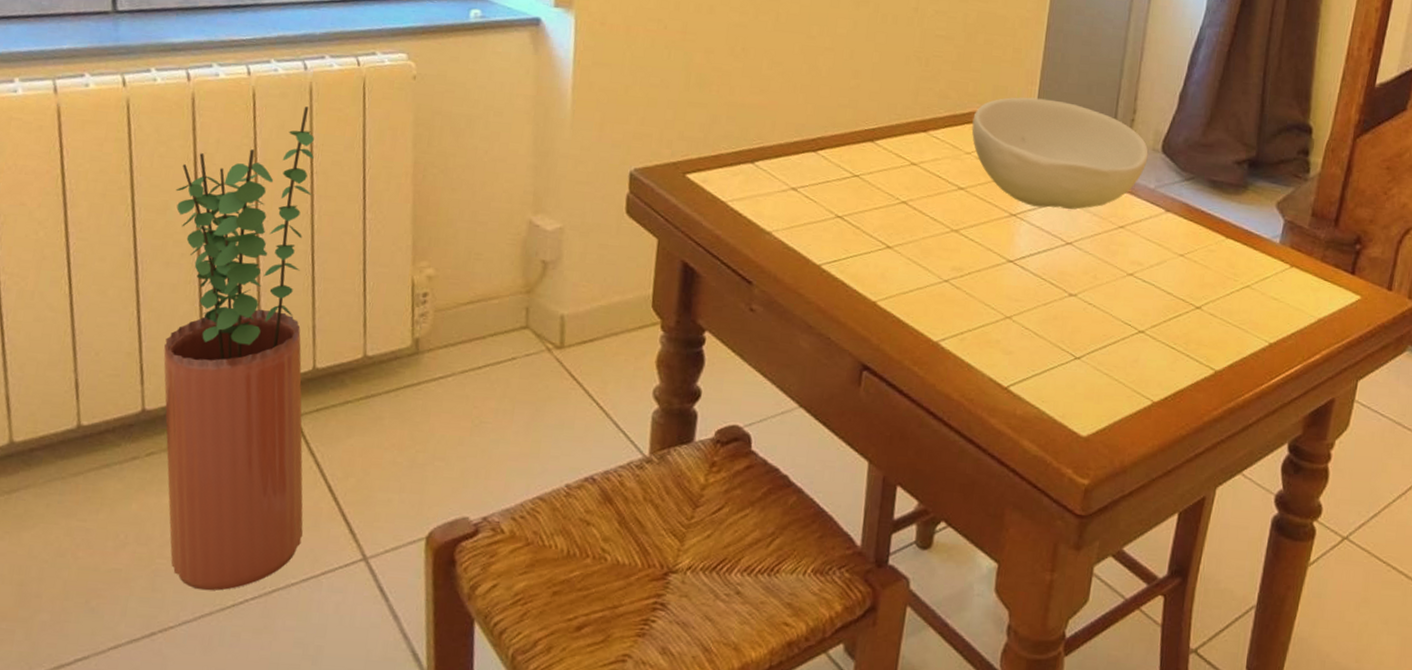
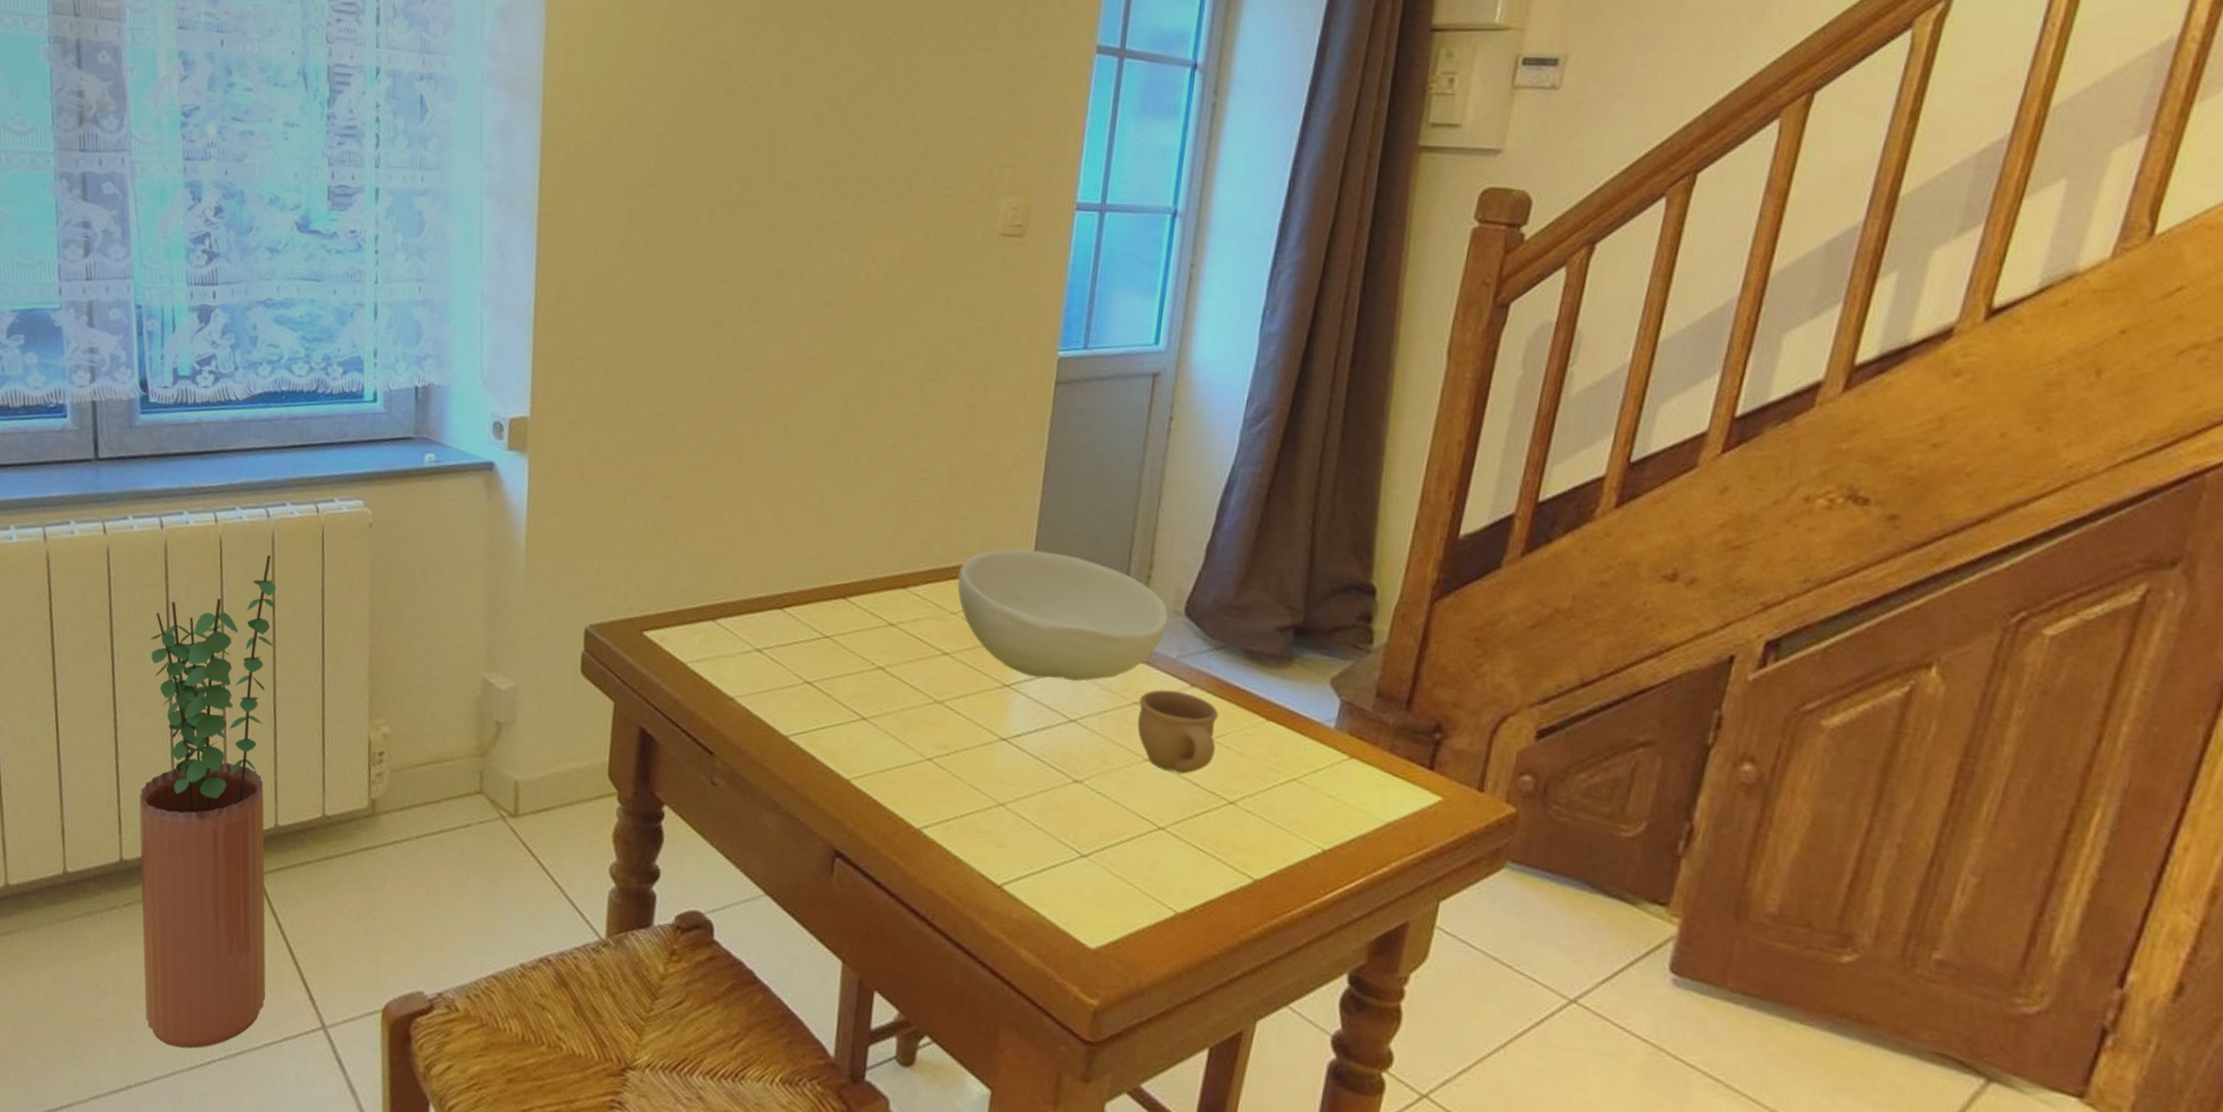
cup: none [1122,215,1188,285] -> present [1137,689,1218,774]

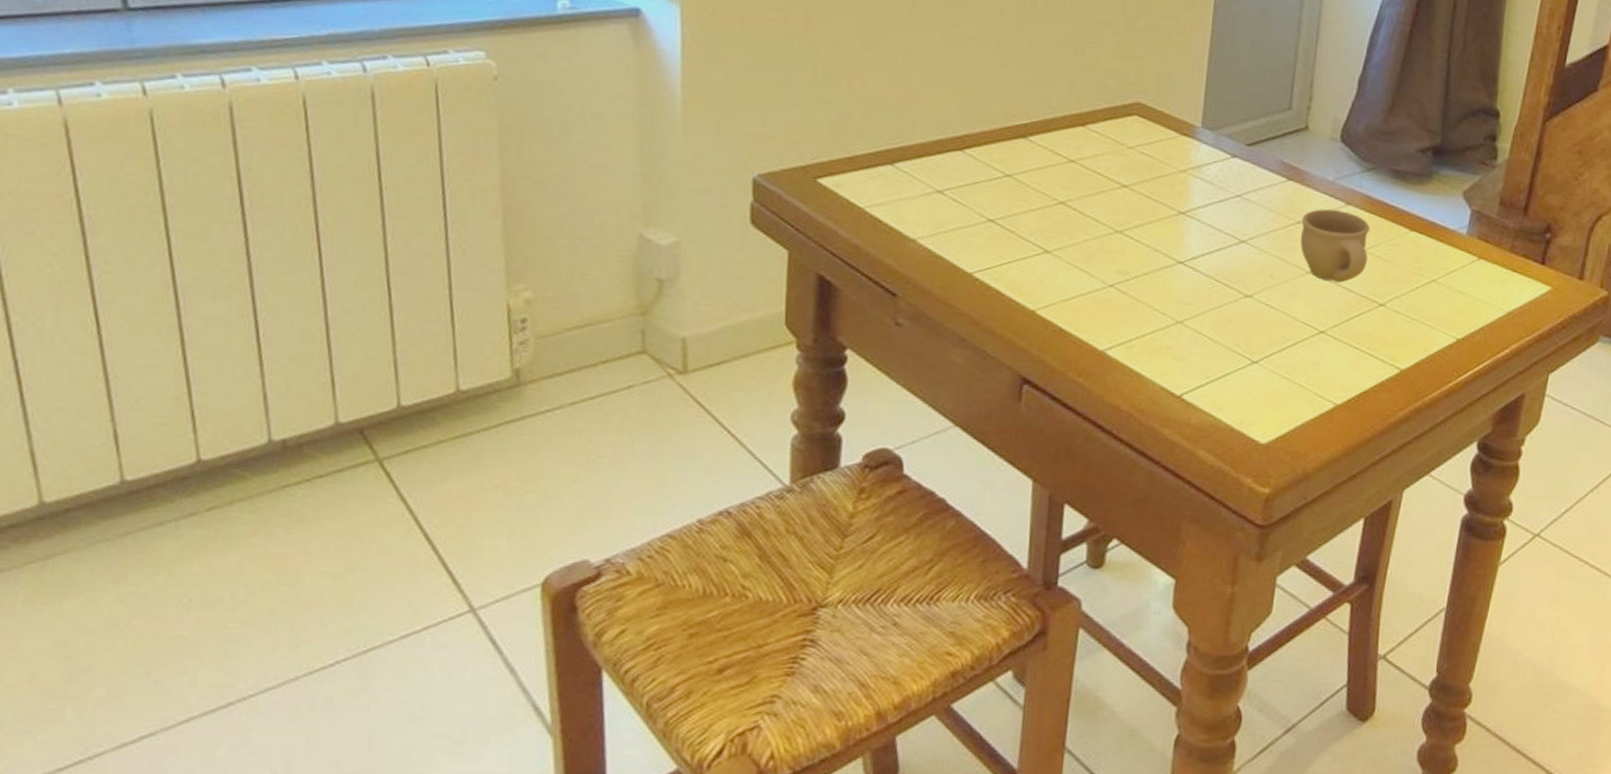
vase: present [139,555,276,1049] -> none [217,114,398,654]
bowl: present [957,549,1169,681] -> none [1134,85,1327,205]

